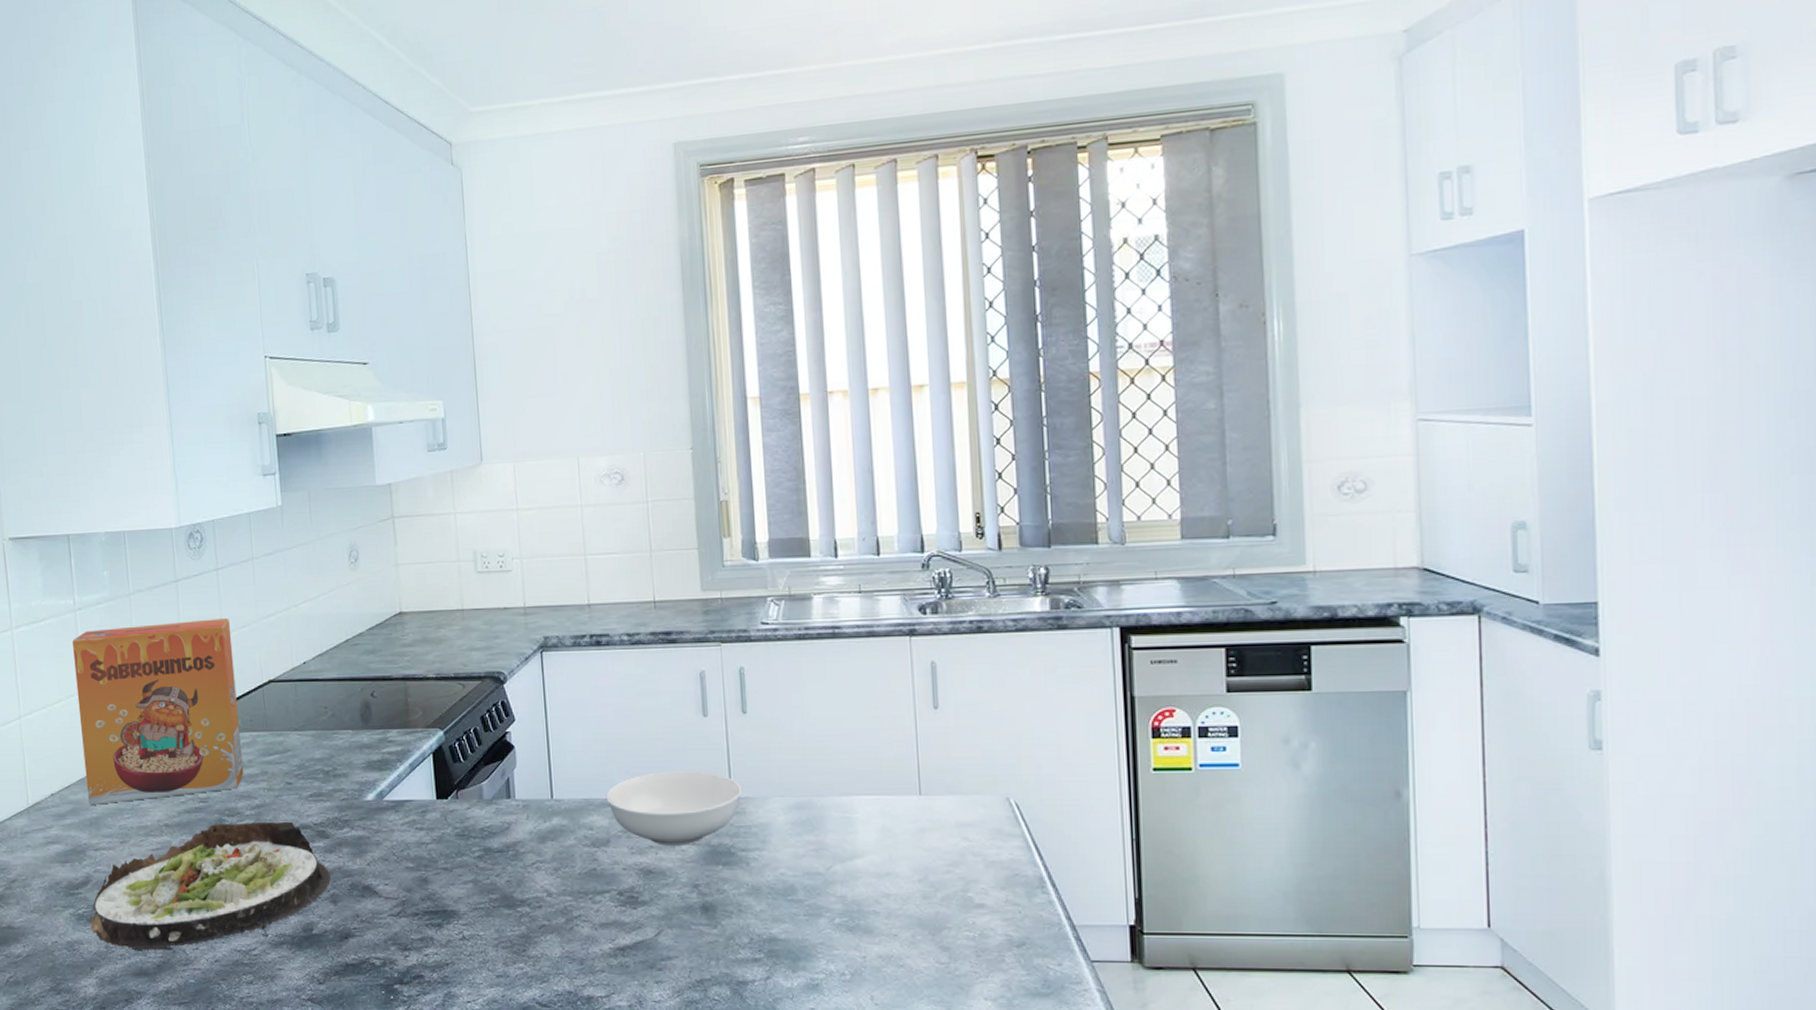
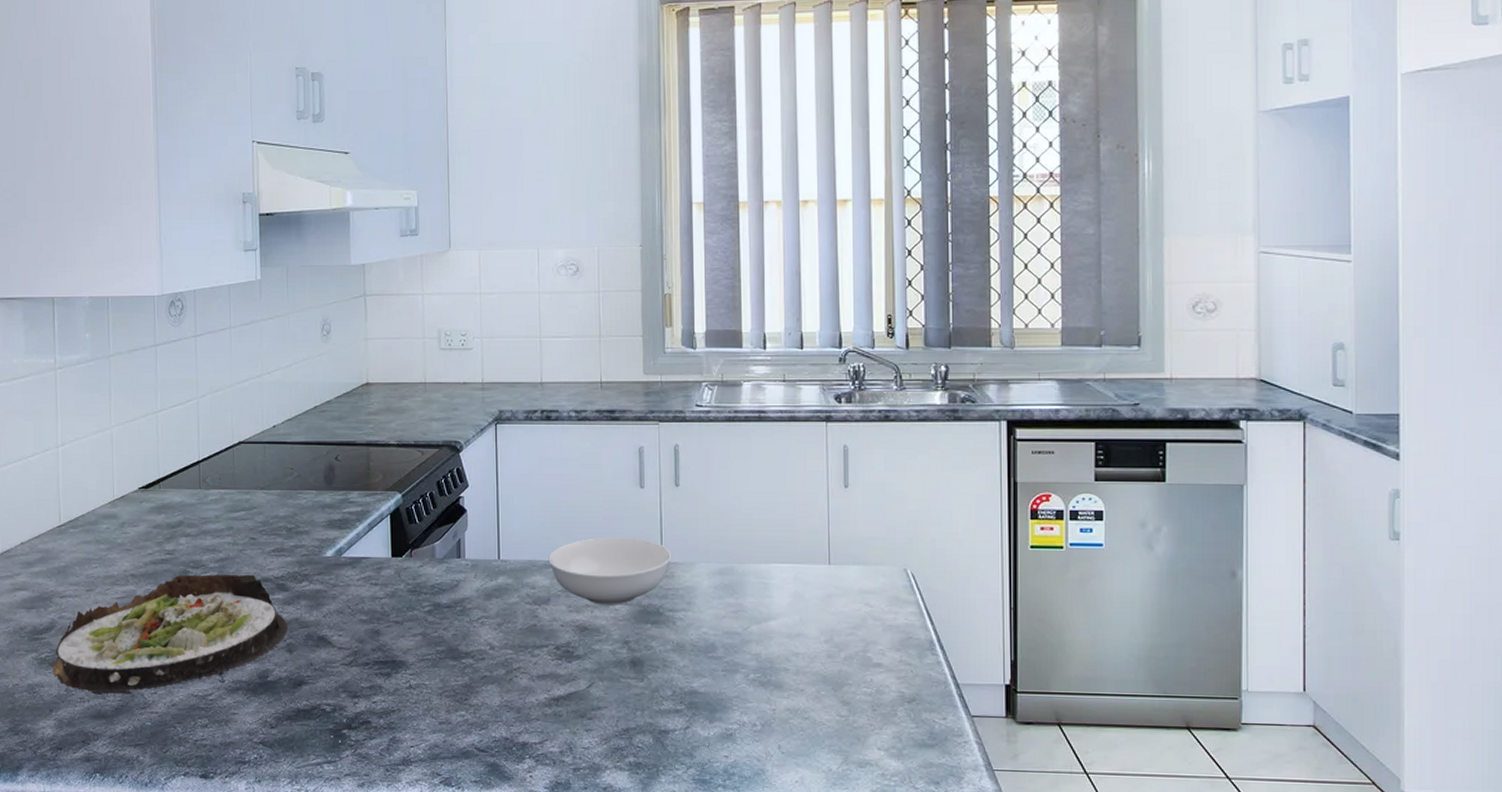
cereal box: present [72,618,244,805] -> none [51,382,210,554]

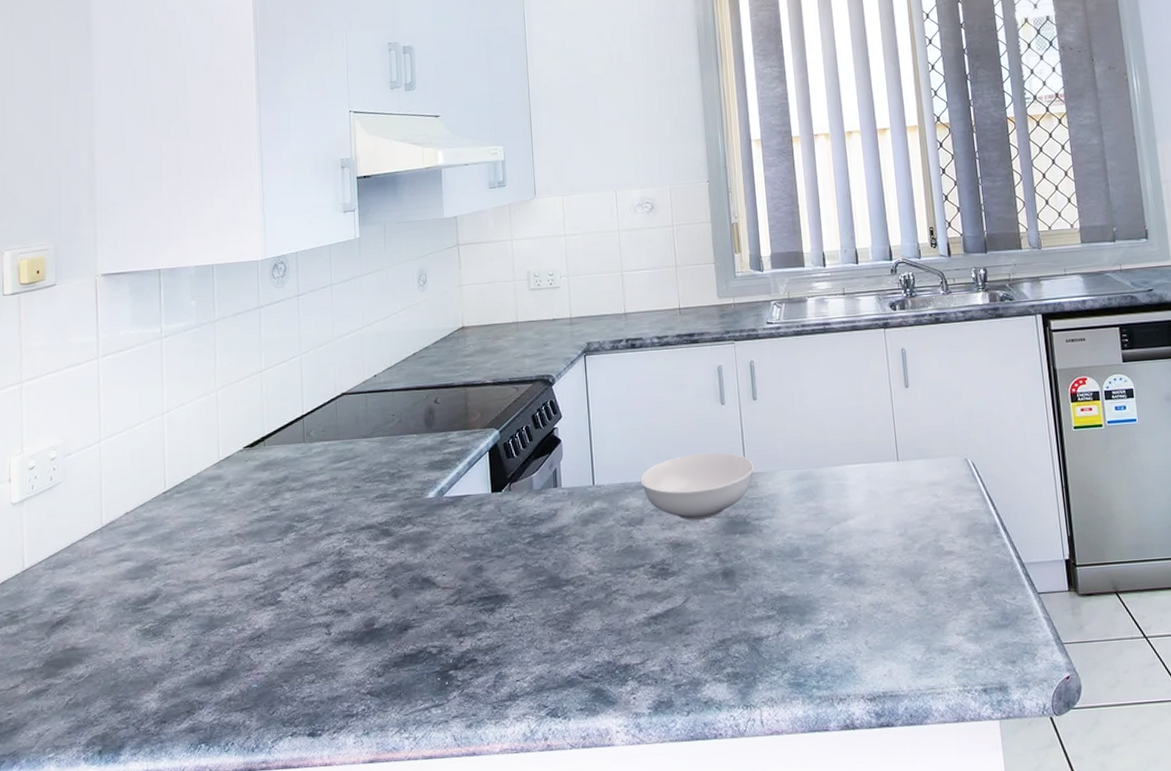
salad plate: present [52,574,288,694] -> none [156,524,392,660]

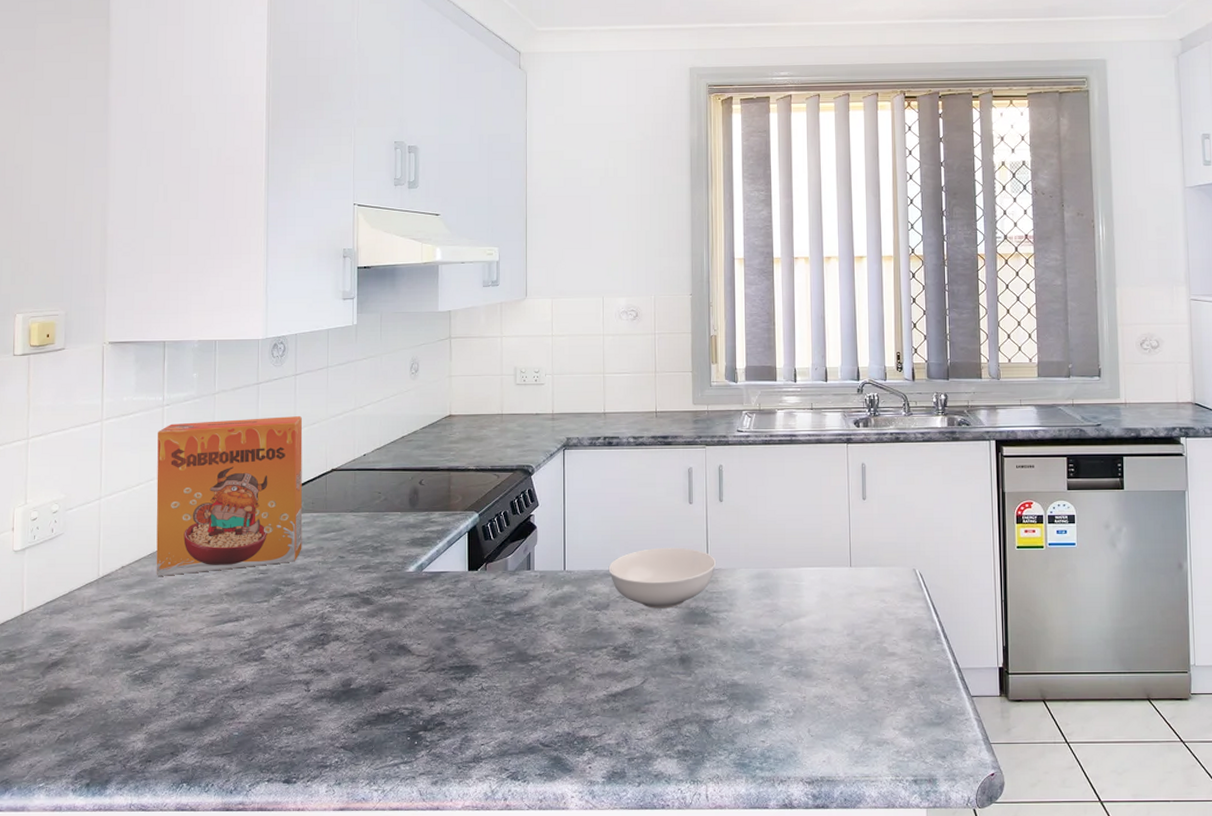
cereal box: none [157,339,315,521] -> present [156,416,303,576]

